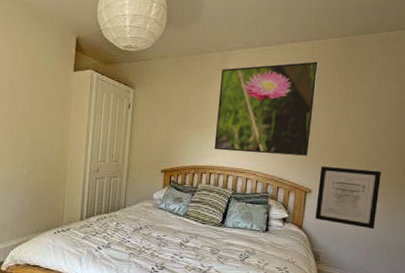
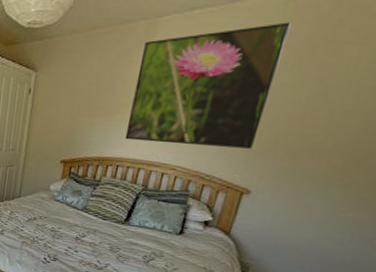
wall art: present [315,166,381,230] -> none [250,162,368,245]

